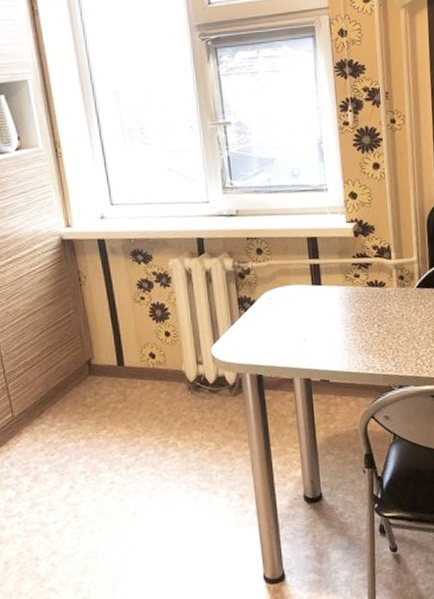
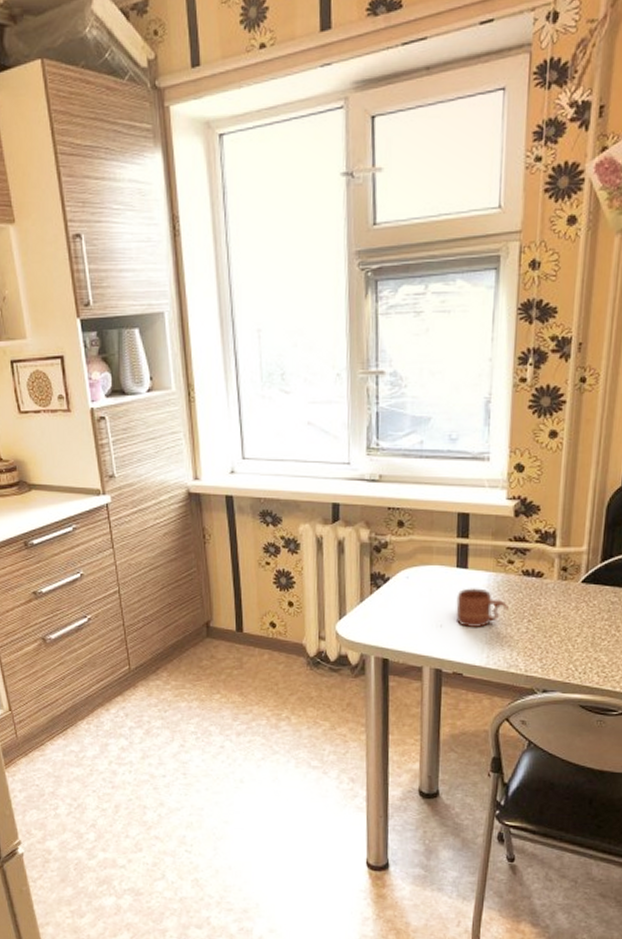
mug: none [315,301,360,337] -> present [456,588,508,627]

